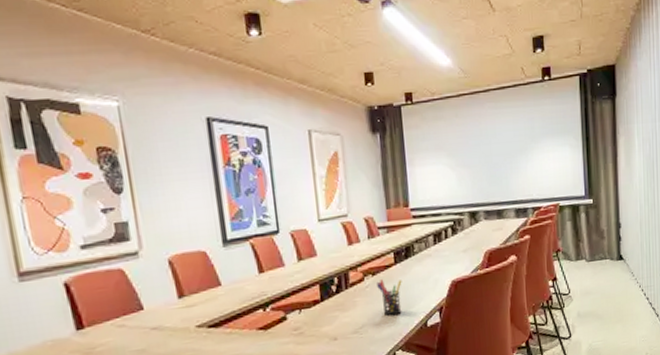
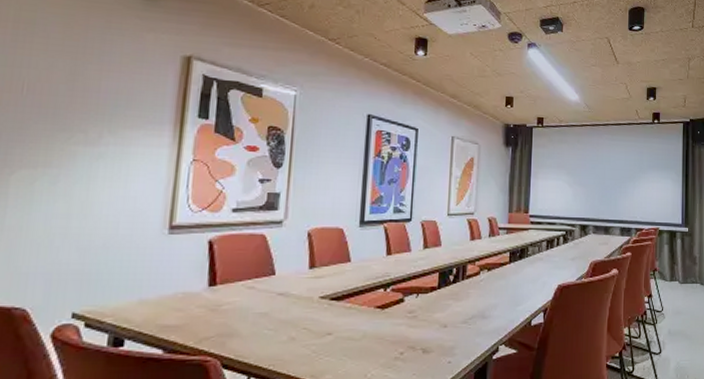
pen holder: present [377,279,402,316] -> none [491,275,514,311]

